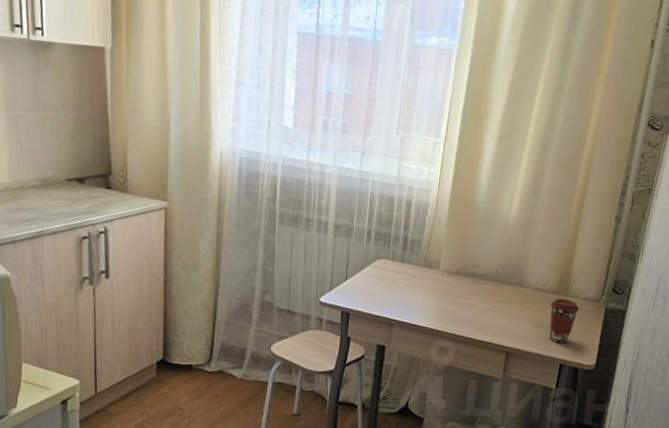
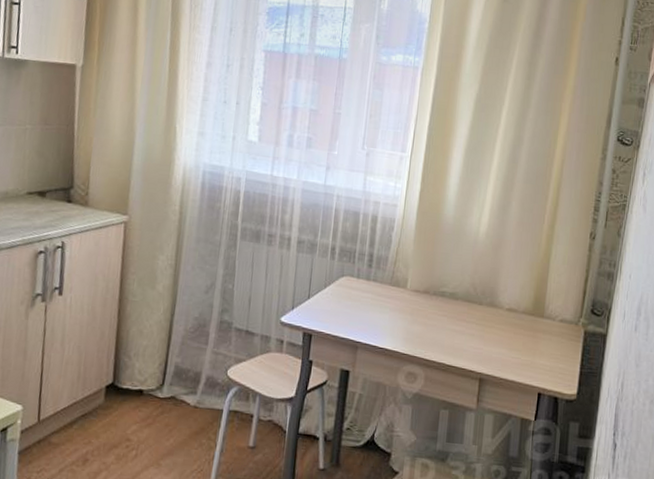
coffee cup: present [549,298,580,344] -> none [525,320,557,370]

